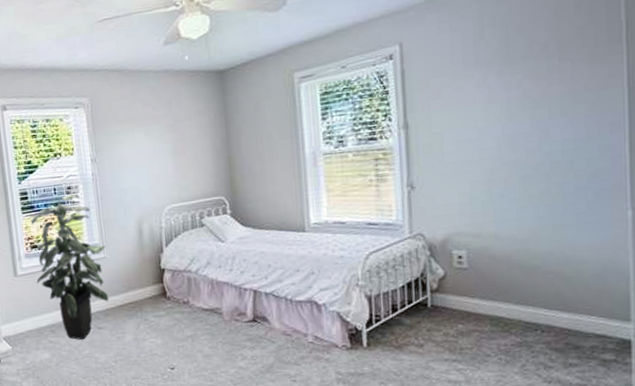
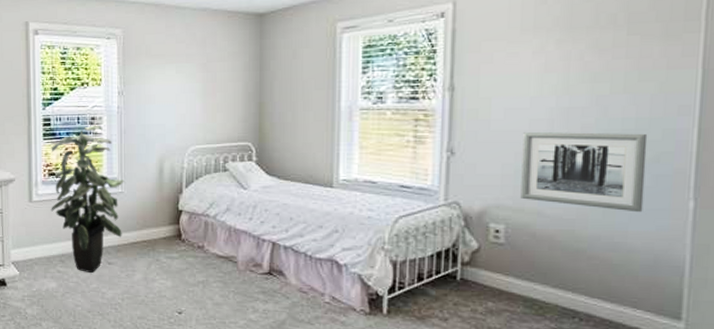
wall art: none [475,152,588,226] -> present [520,132,648,213]

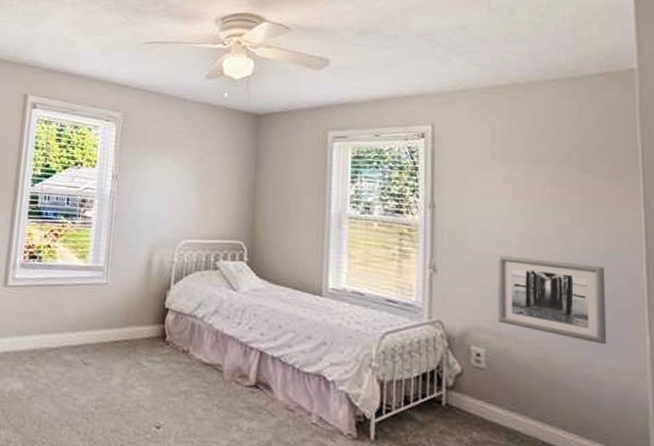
indoor plant: present [51,126,125,273] -> none [27,208,111,374]

